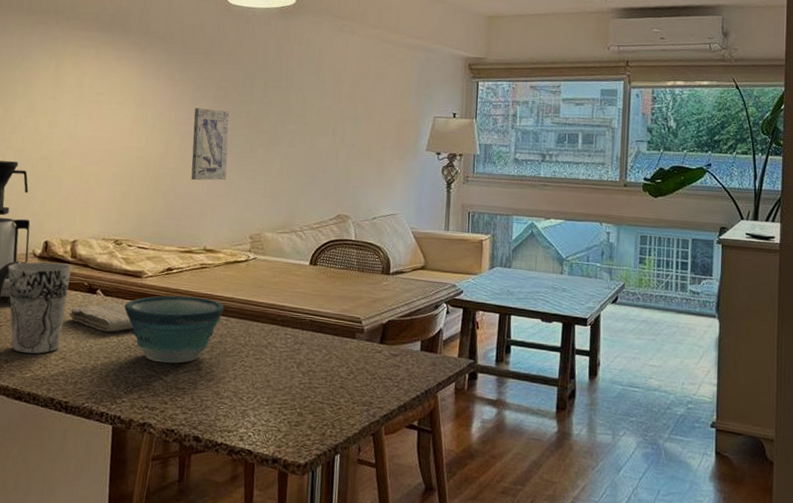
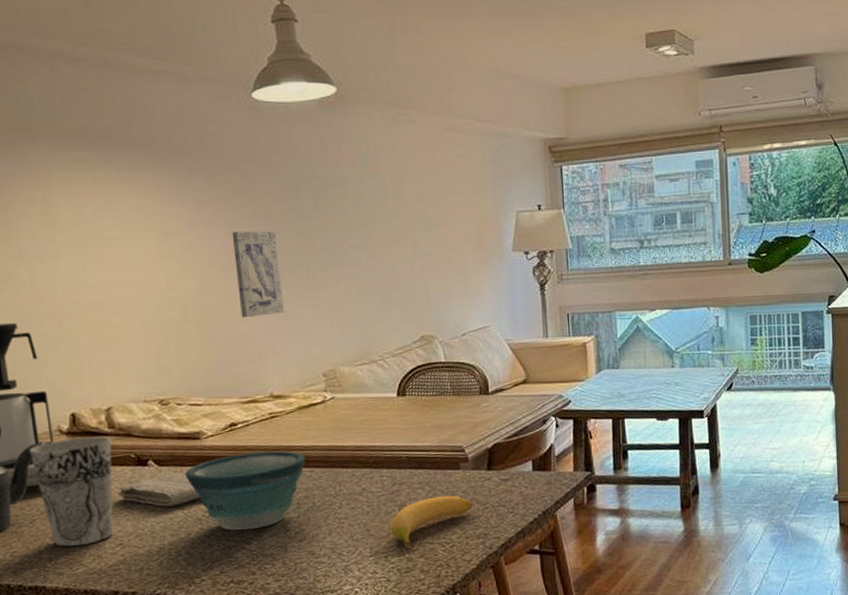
banana: none [287,360,363,405] -> present [389,495,473,549]

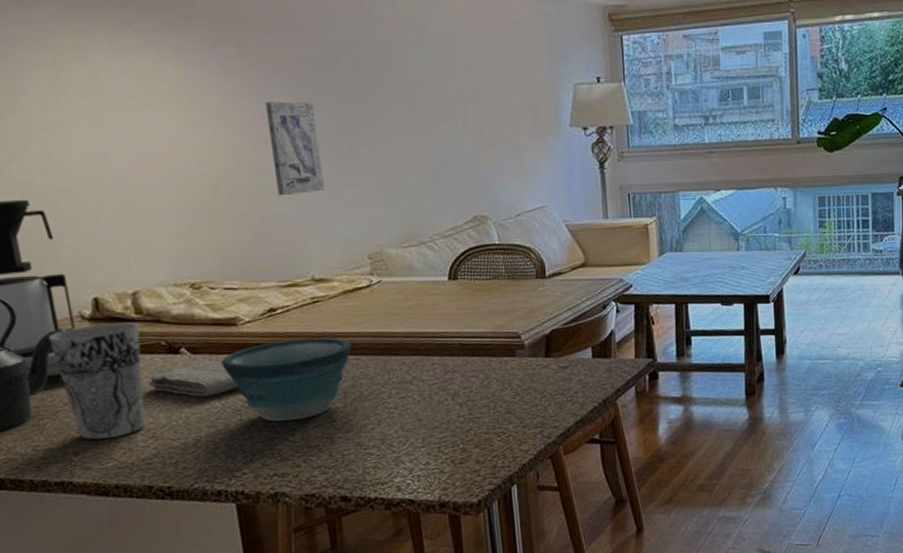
banana: present [389,495,473,549] -> none [442,384,530,440]

